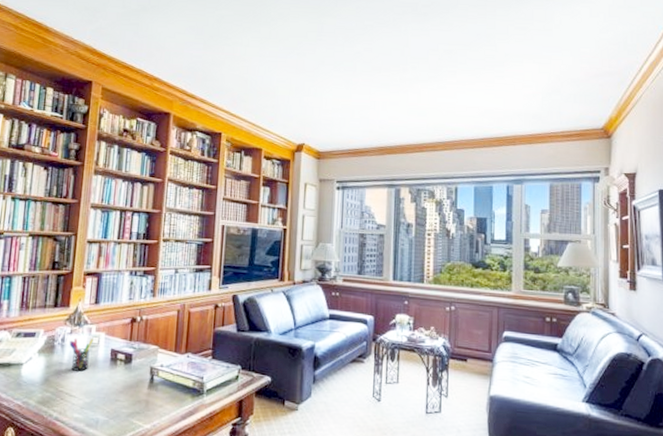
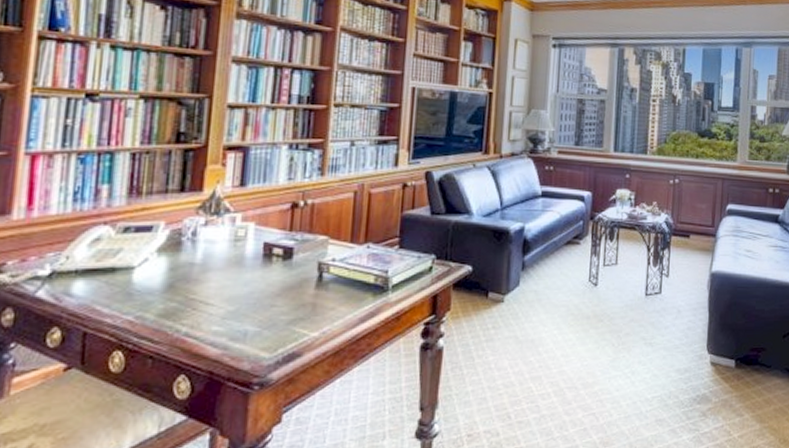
pen holder: present [69,338,93,371] -> none [203,230,238,272]

